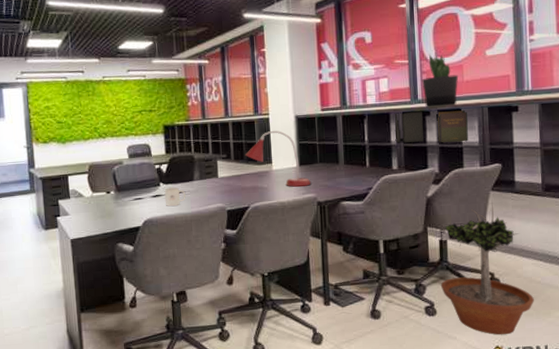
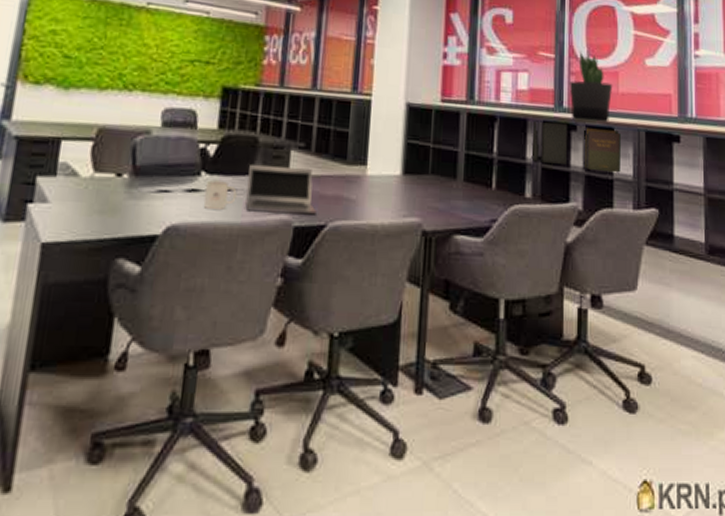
laptop: none [191,170,241,204] -> present [245,163,316,217]
desk lamp: present [245,131,311,187] -> none [331,119,417,205]
potted tree: present [440,203,534,335] -> none [575,262,693,463]

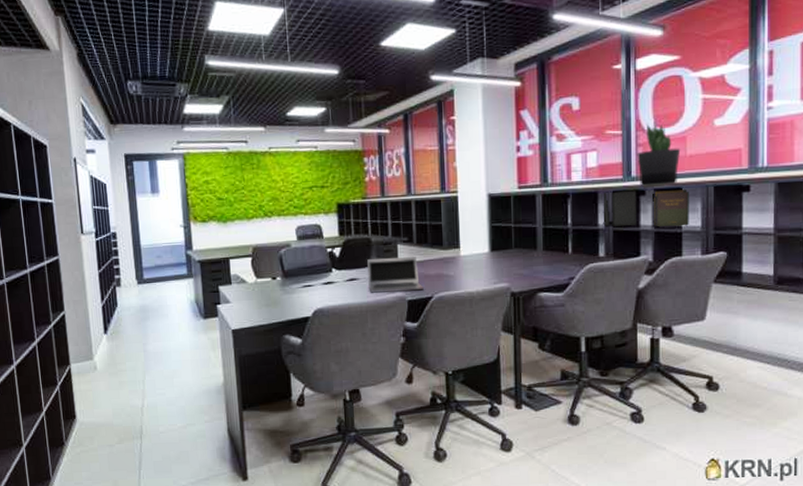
mug: present [203,180,237,211] -> none [337,274,361,296]

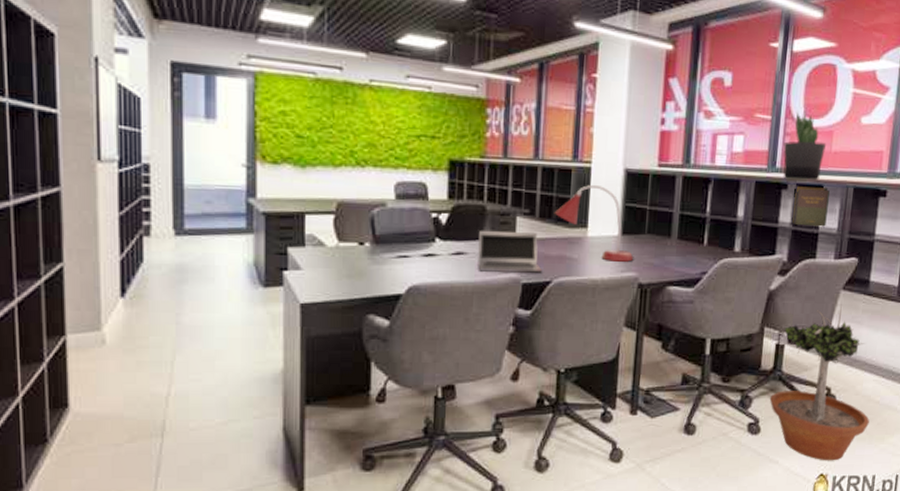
desk lamp: none [429,211,505,275] -> present [554,185,634,262]
binder: present [603,190,637,227] -> none [743,181,780,222]
potted tree: none [649,296,758,447] -> present [769,304,870,461]

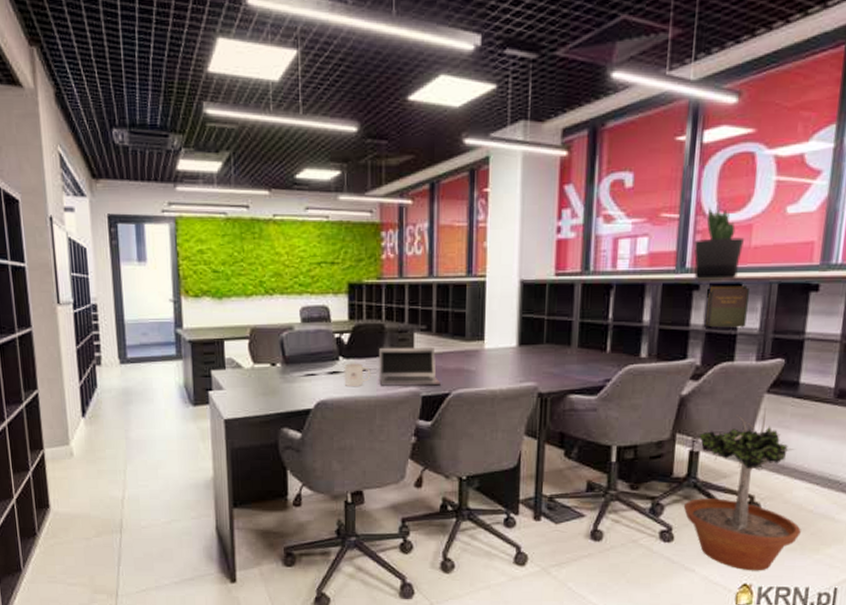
mug: none [439,246,469,272] -> present [344,363,371,387]
desk lamp: present [554,185,634,262] -> none [450,299,533,372]

